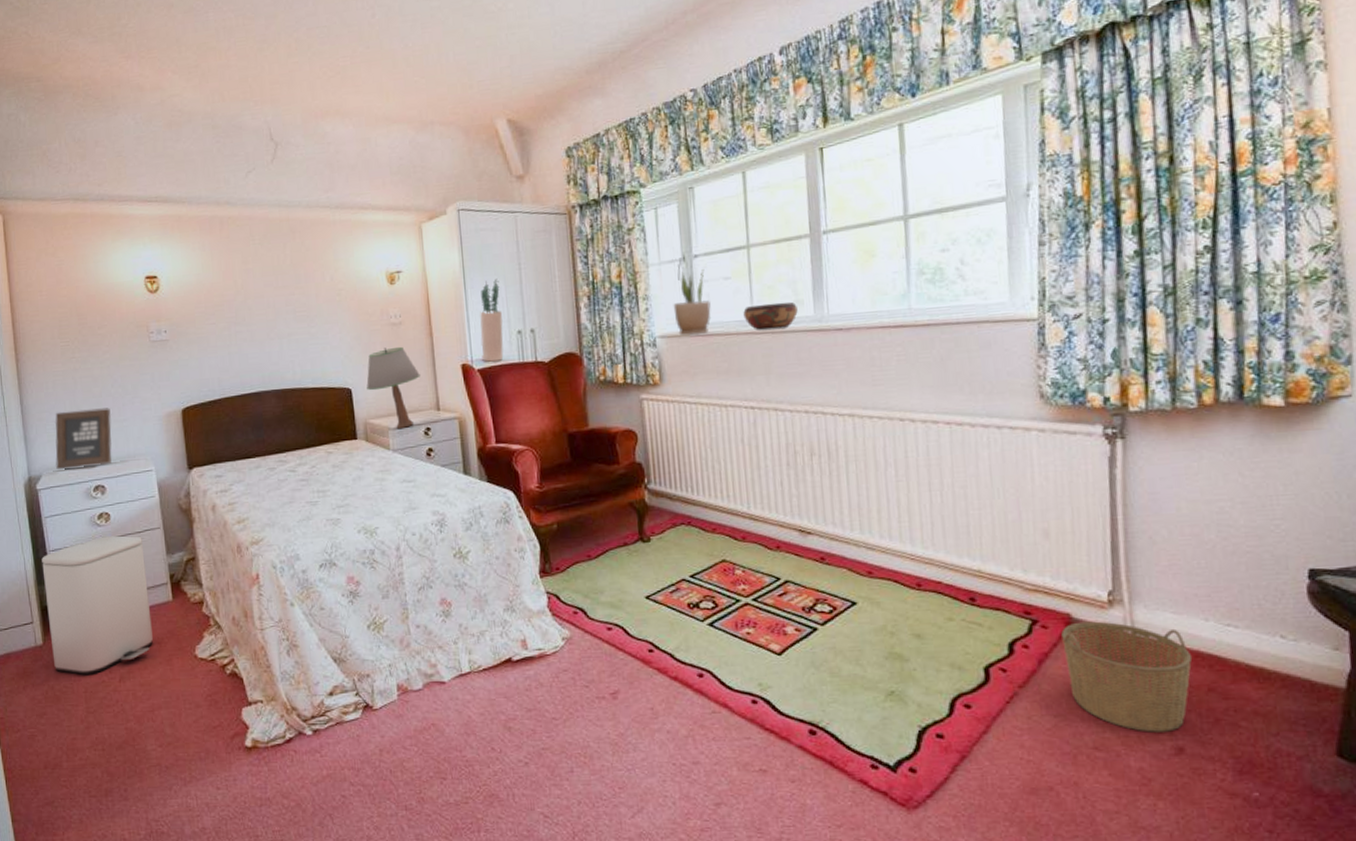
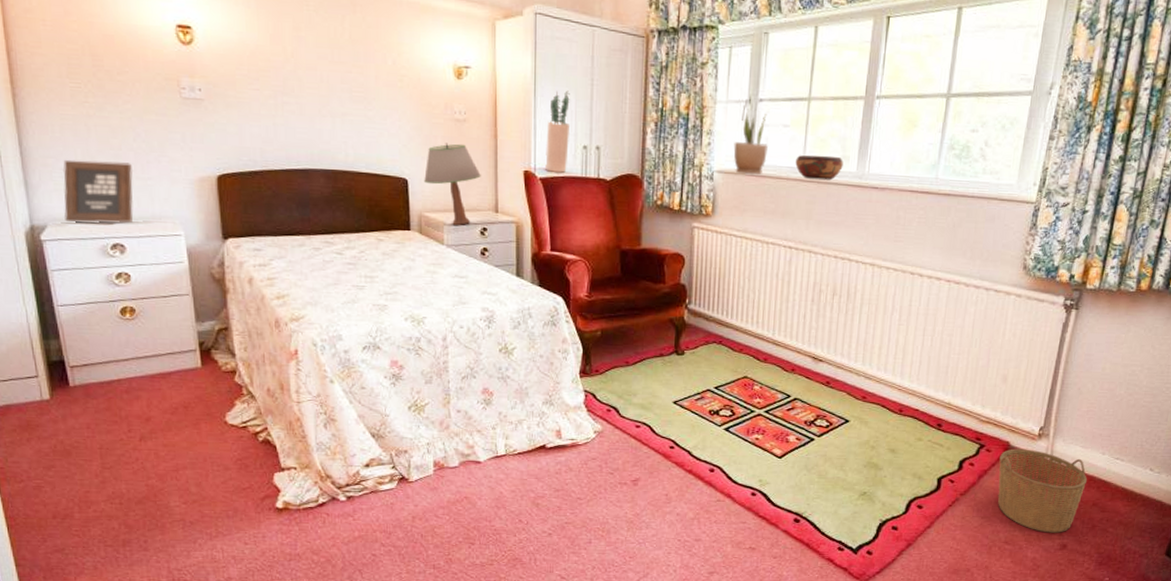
pedal bin: present [42,535,153,676] -> none [48,297,178,433]

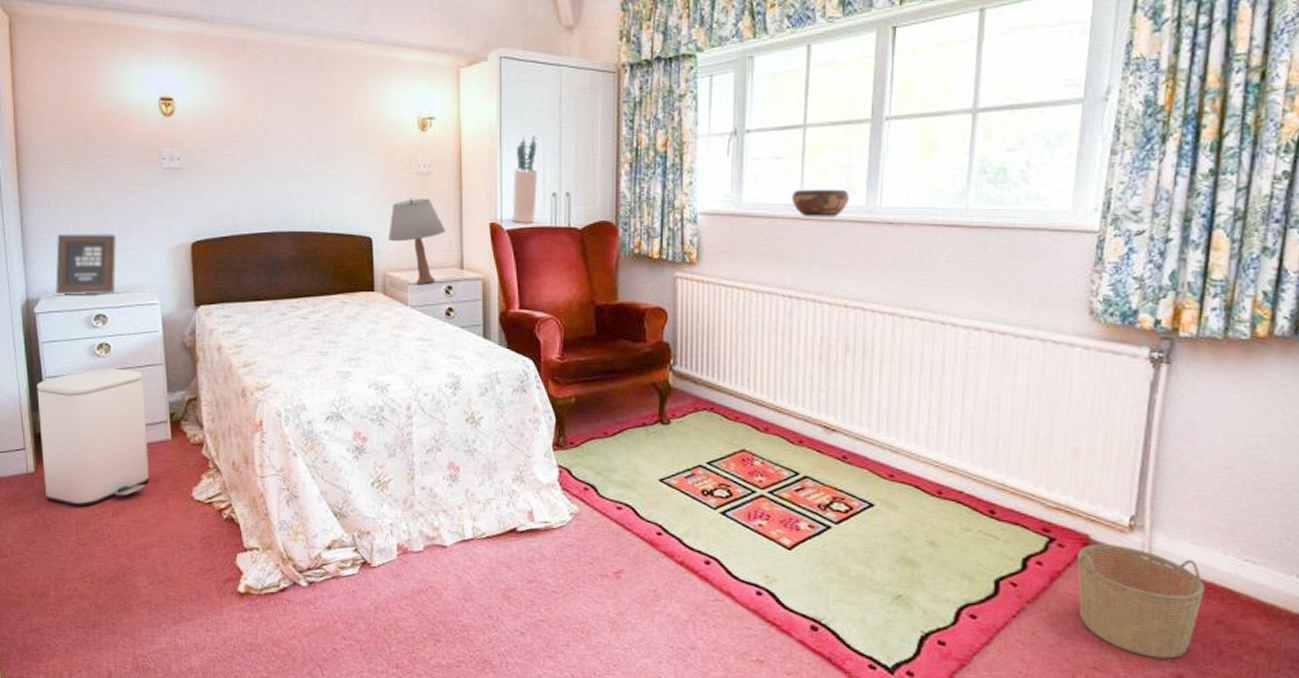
pedal bin: none [48,297,178,433] -> present [37,368,149,508]
potted plant: present [733,113,768,174] -> none [719,146,758,214]

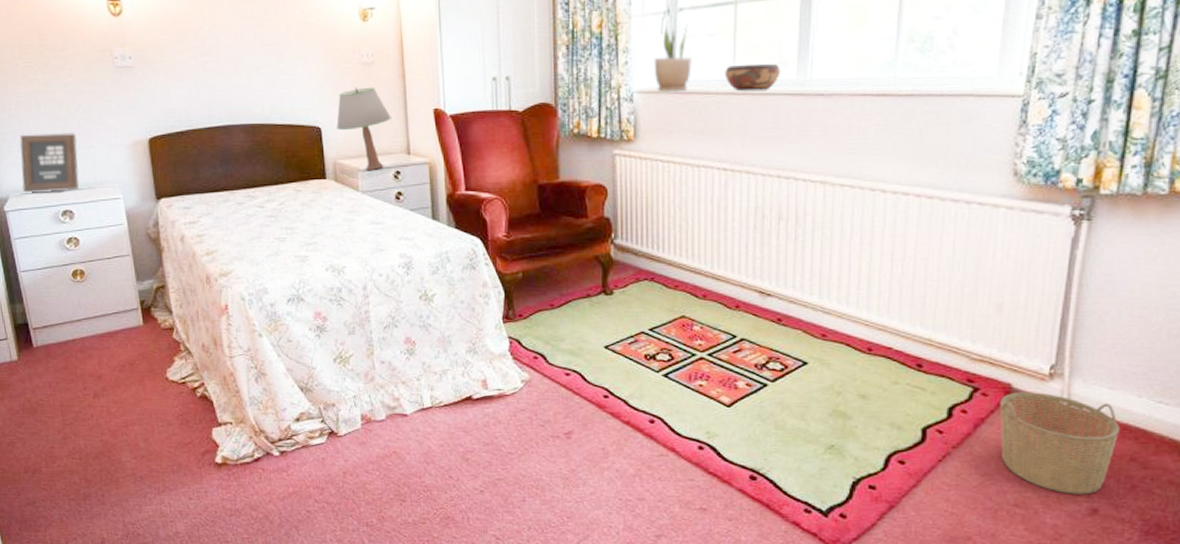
pedal bin: present [37,368,149,508] -> none [13,260,125,391]
vase: present [512,135,538,223] -> none [454,21,478,108]
potted plant: none [719,146,758,214] -> present [653,24,692,92]

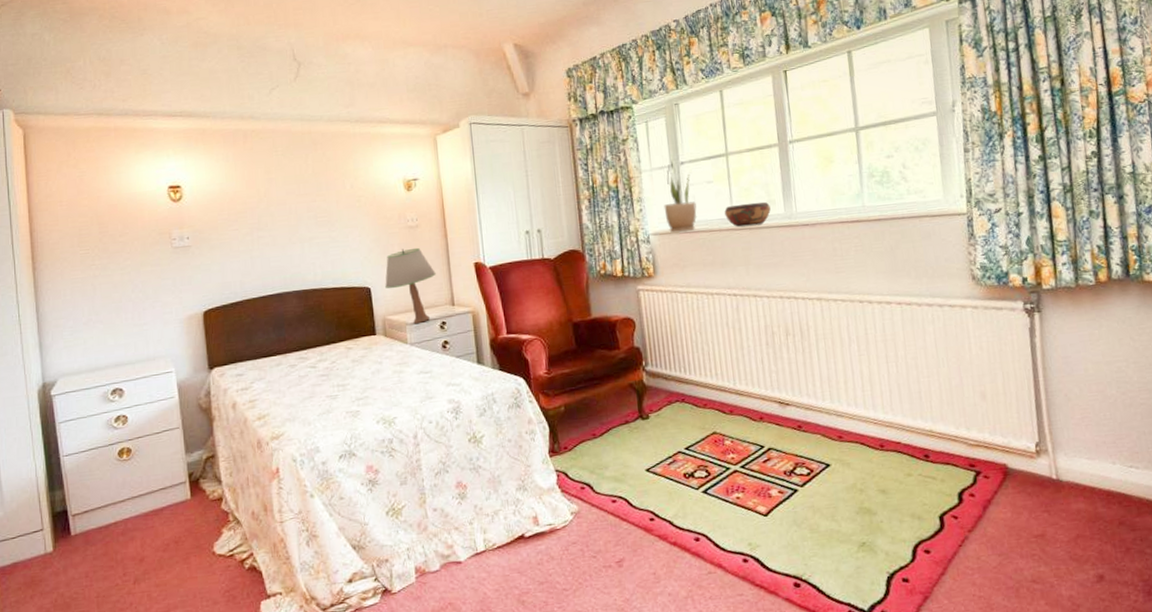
picture frame: present [19,133,79,193] -> none [72,312,131,375]
basket: present [1000,392,1121,495] -> none [1000,469,1105,564]

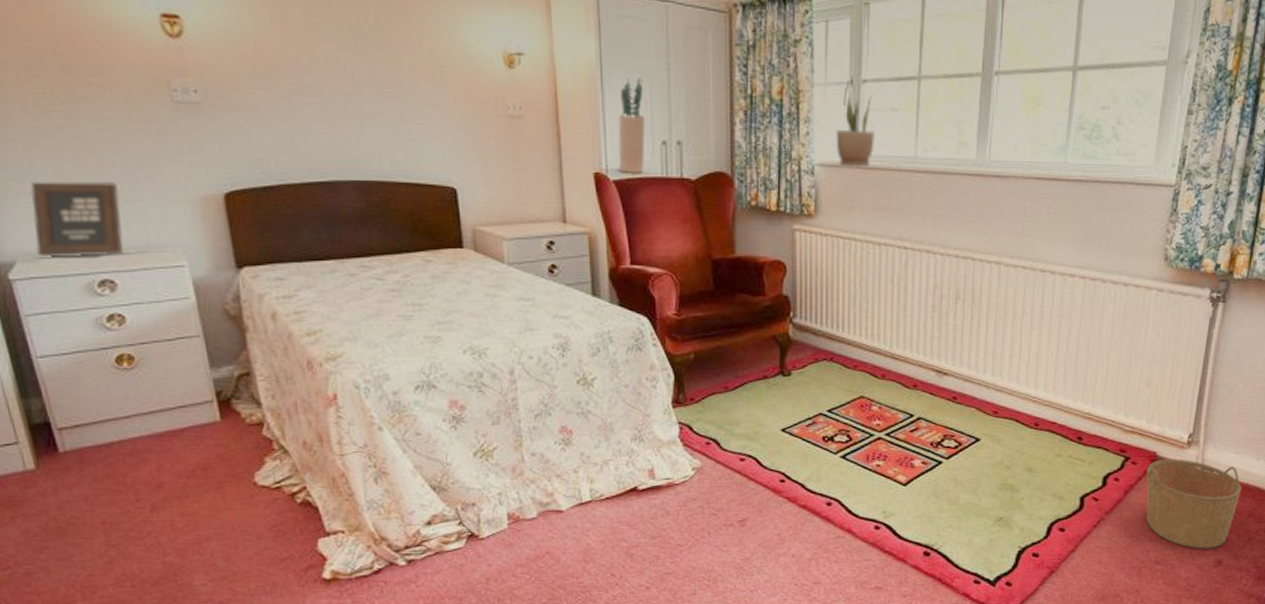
picture frame: none [72,312,131,375] -> present [30,181,124,257]
table lamp: present [385,247,436,324] -> none [476,144,544,241]
vase: none [491,184,513,260] -> present [618,77,646,173]
decorative bowl: present [724,201,771,228] -> none [907,141,961,170]
basket: none [1000,469,1105,564] -> present [1146,459,1242,549]

